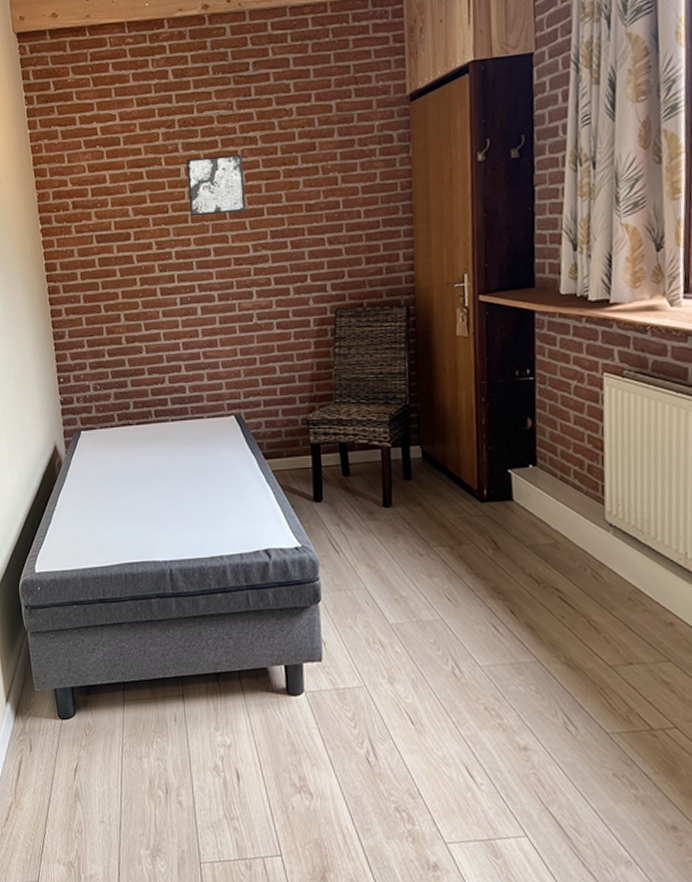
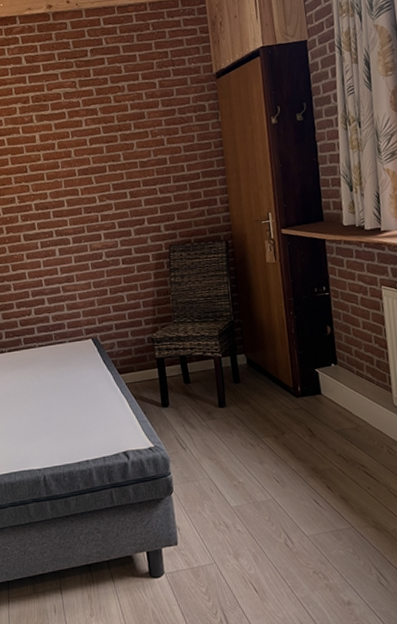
wall art: present [185,154,246,217] -> none [39,123,92,175]

